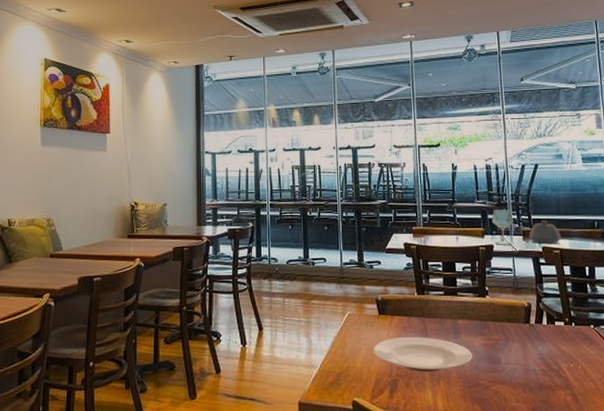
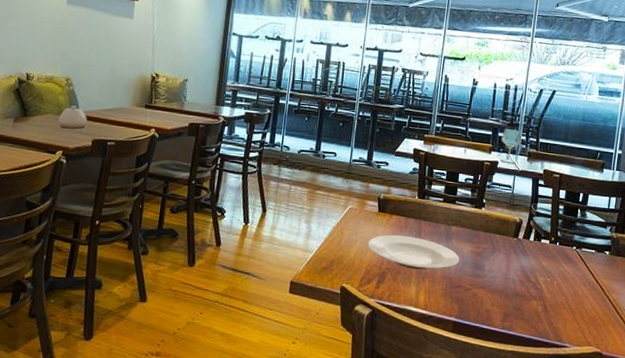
sugar bowl: none [42,245,72,270] -> present [58,105,88,129]
sugar bowl: present [529,221,561,244] -> none [533,145,564,169]

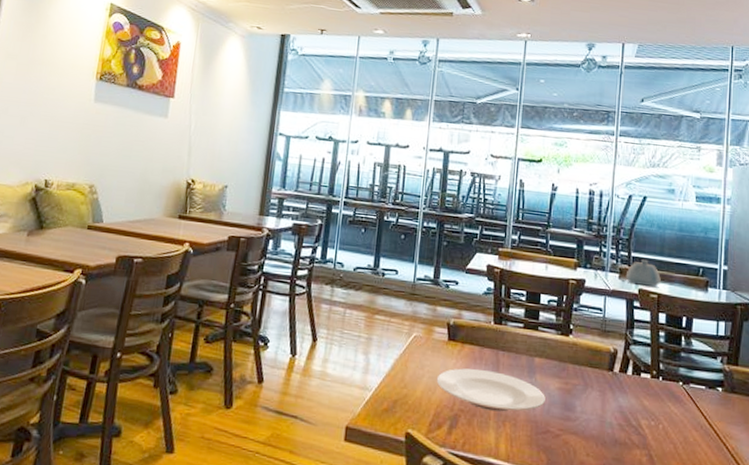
sugar bowl: present [58,105,88,129] -> none [78,216,113,244]
wine glass: present [500,129,522,164] -> none [587,241,611,282]
sugar bowl: none [533,145,564,169] -> present [625,260,661,288]

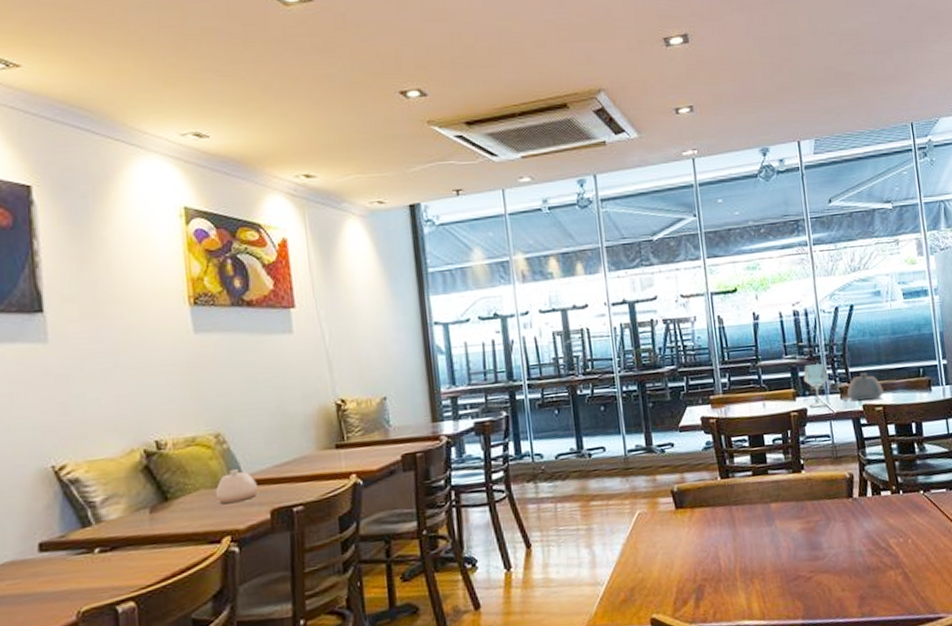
sugar bowl: none [78,216,113,244] -> present [215,469,259,504]
plate: present [436,368,547,412] -> none [671,529,791,573]
wine glass: none [587,241,611,282] -> present [803,363,829,408]

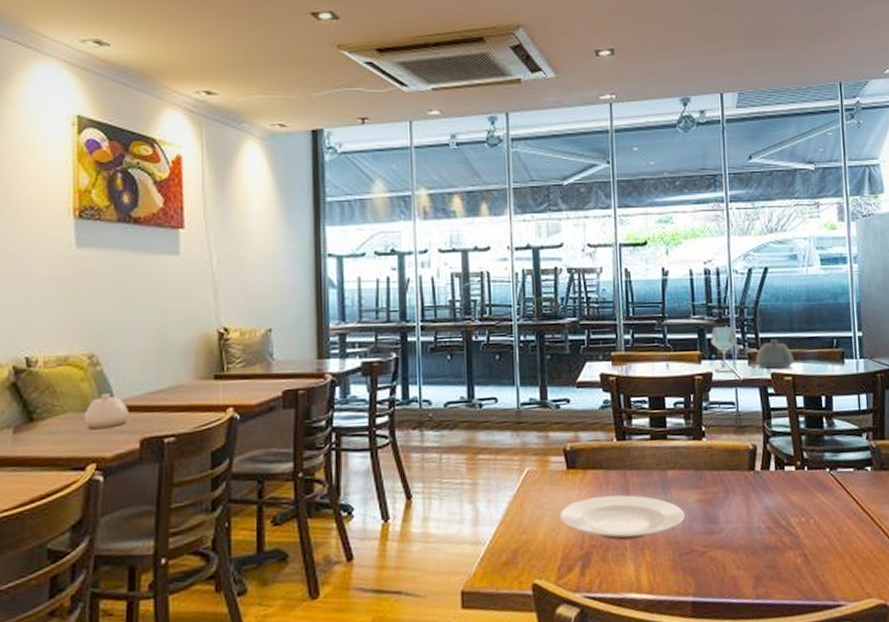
plate: none [671,529,791,573] -> present [559,495,686,541]

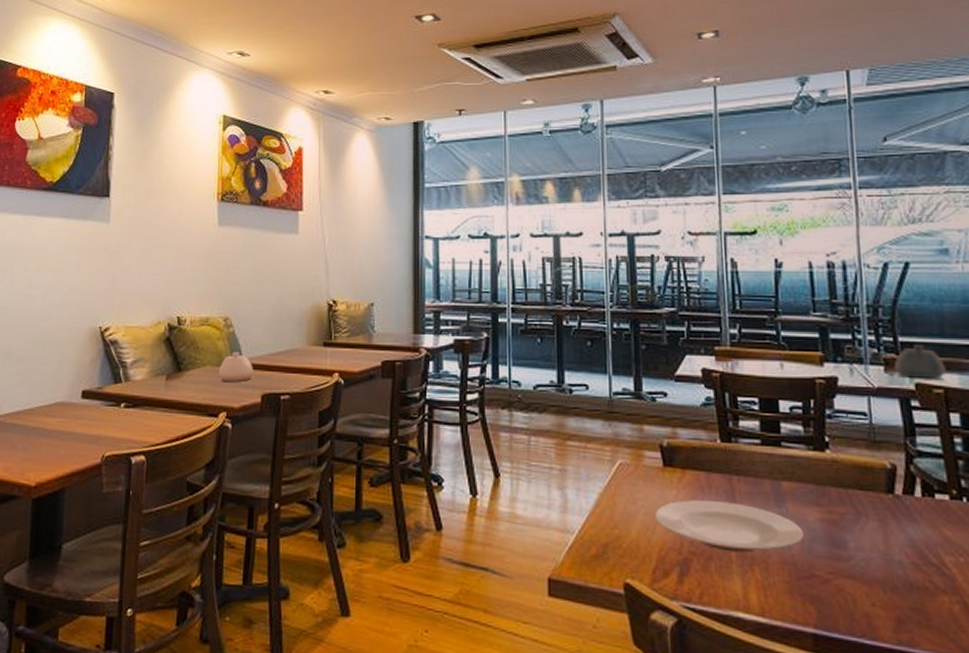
wine glass: present [710,327,737,373] -> none [835,327,870,378]

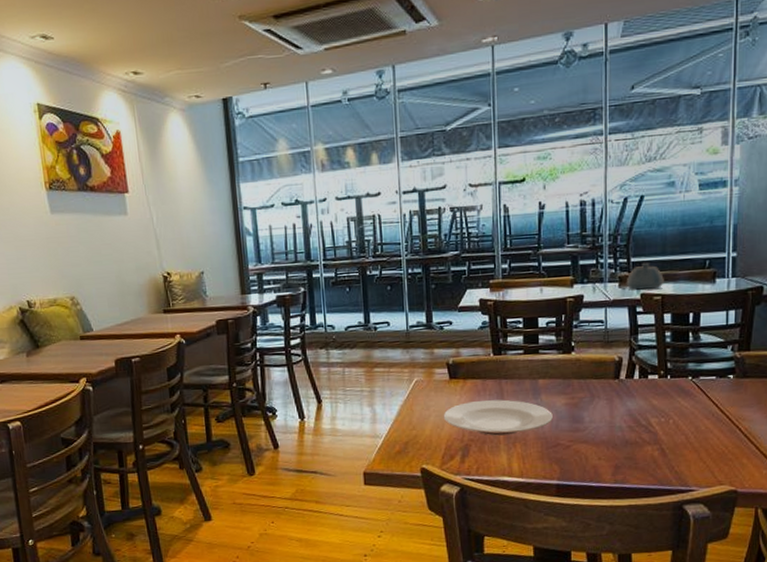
sugar bowl: present [218,352,254,383] -> none [73,326,106,353]

